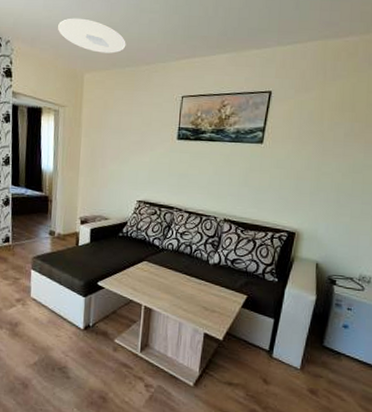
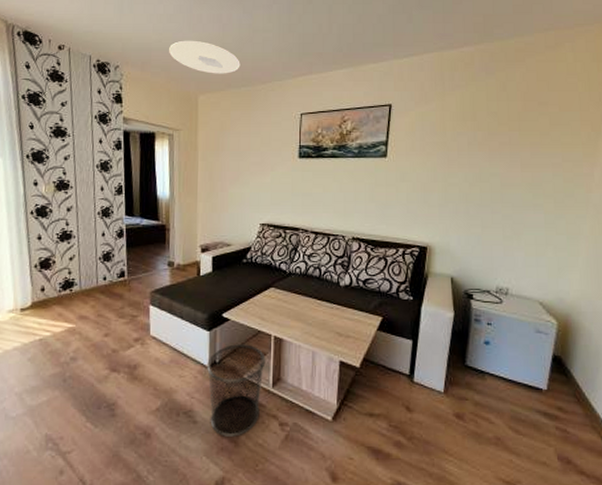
waste bin: none [81,310,136,393] -> present [207,344,266,437]

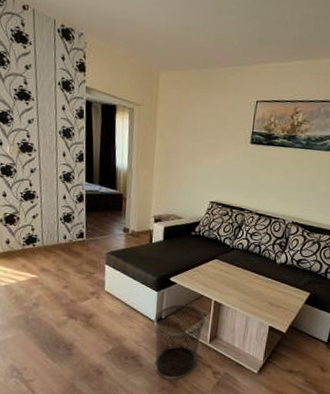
ceiling light: present [169,40,240,74] -> none [133,13,203,54]

